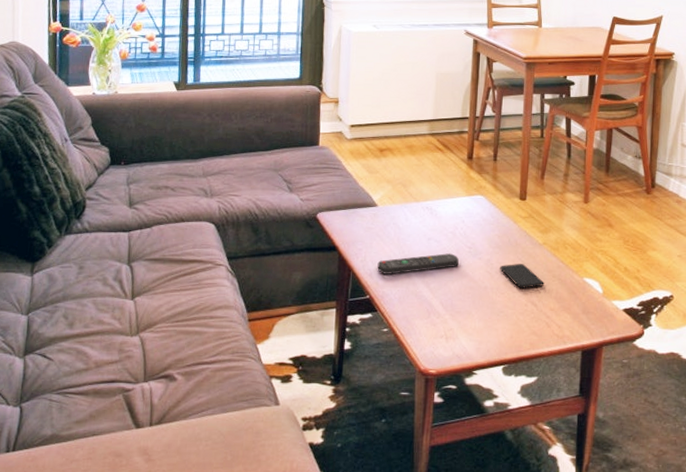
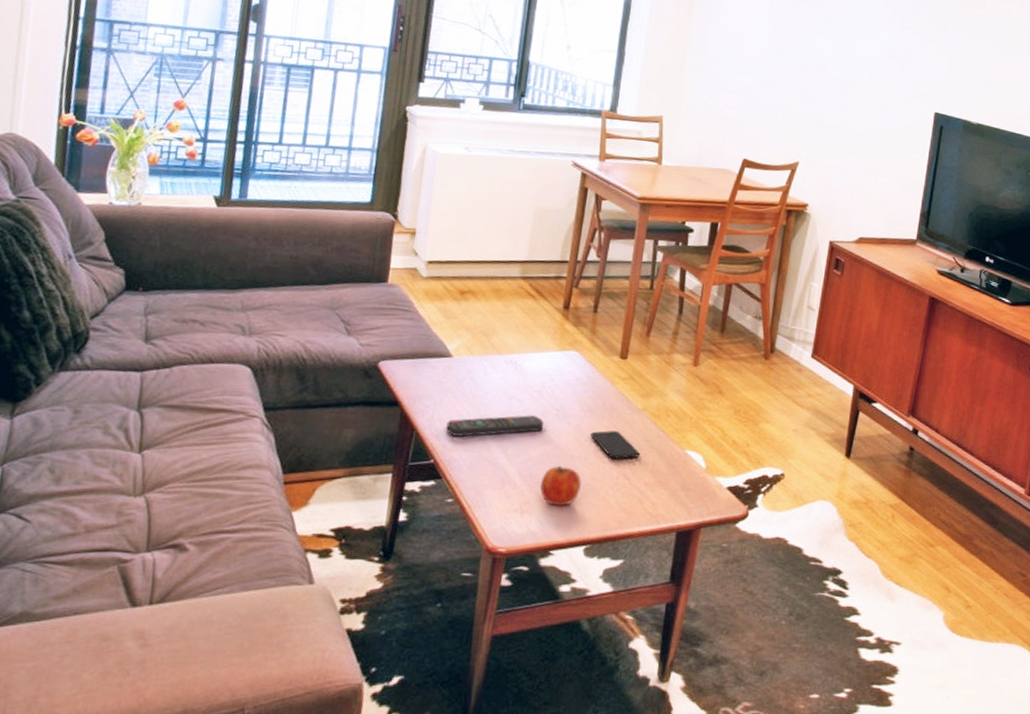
fruit: none [460,296,495,331] -> present [540,465,582,506]

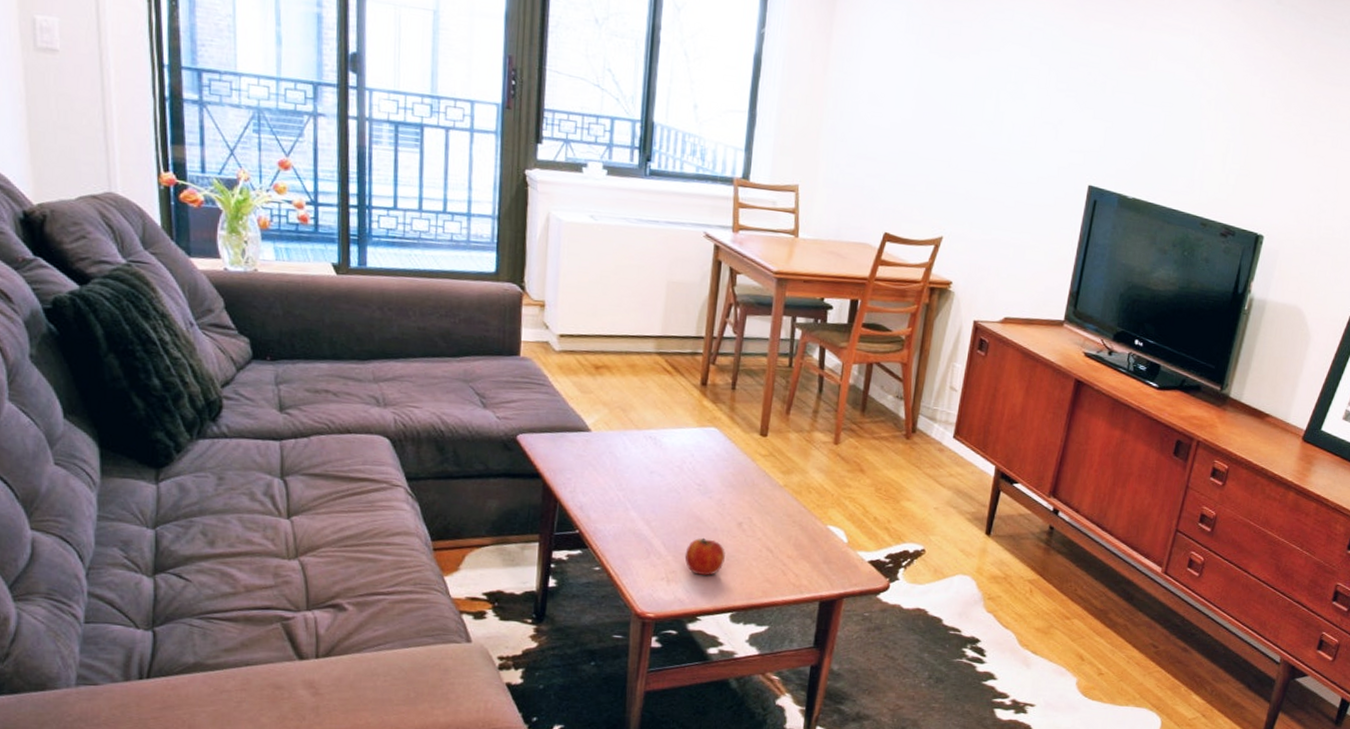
remote control: present [446,415,544,437] -> none [589,489,686,509]
smartphone: present [590,430,641,459] -> none [733,505,783,533]

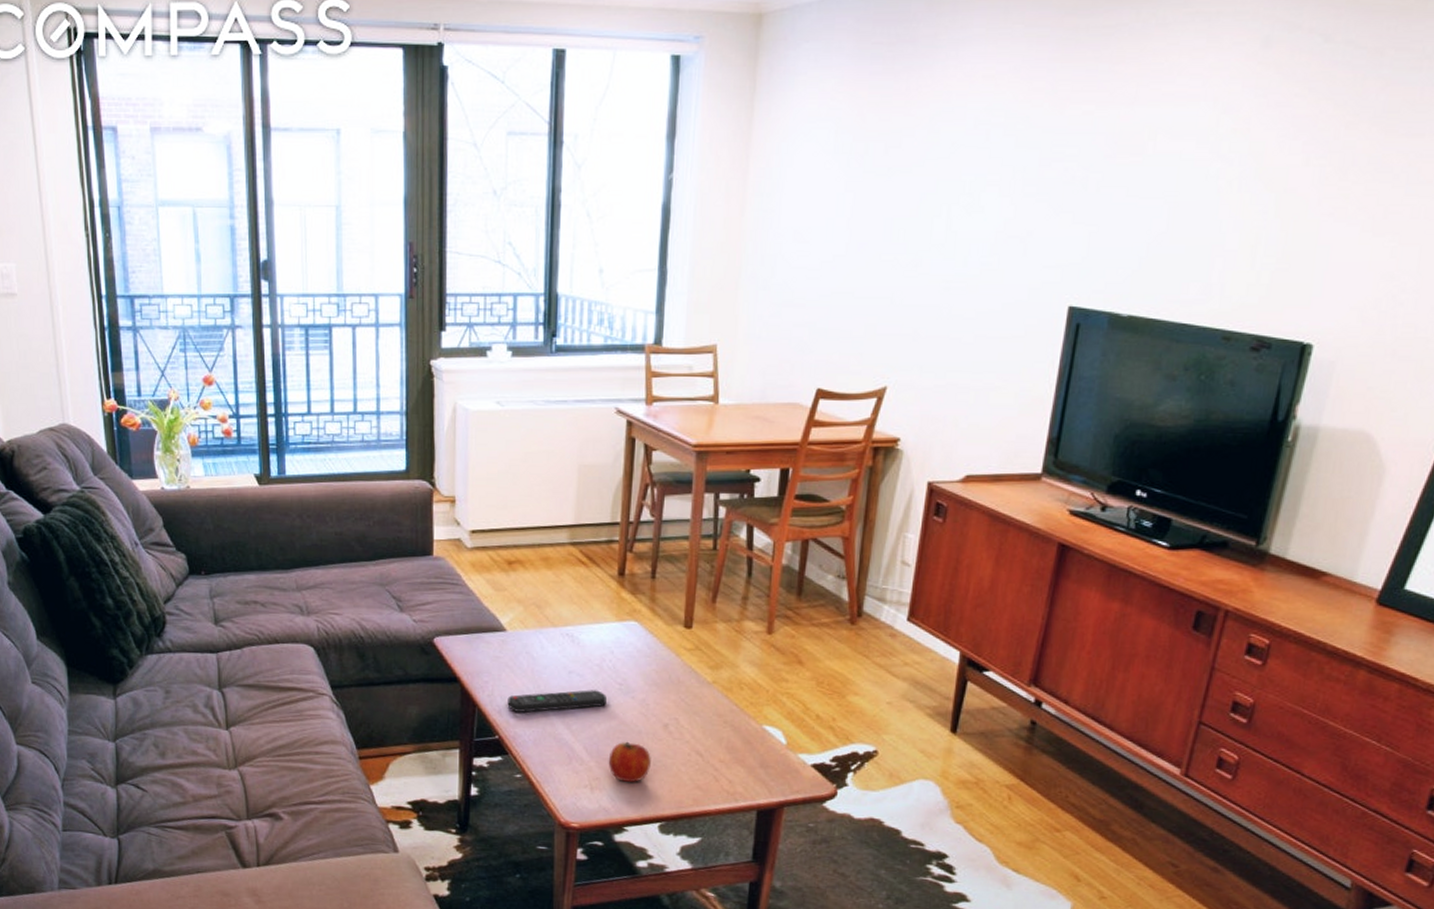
remote control: none [589,489,686,509] -> present [507,690,607,712]

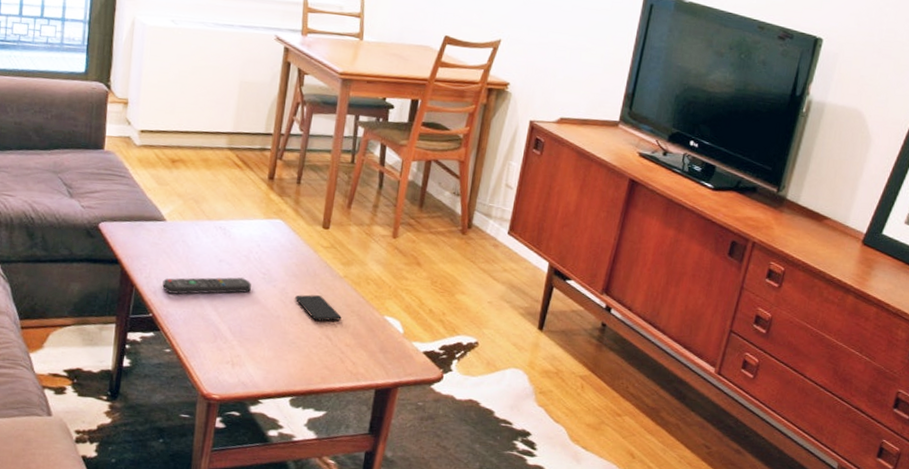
fruit: present [608,741,651,782] -> none [249,324,287,361]
smartphone: none [657,705,713,735] -> present [295,295,342,321]

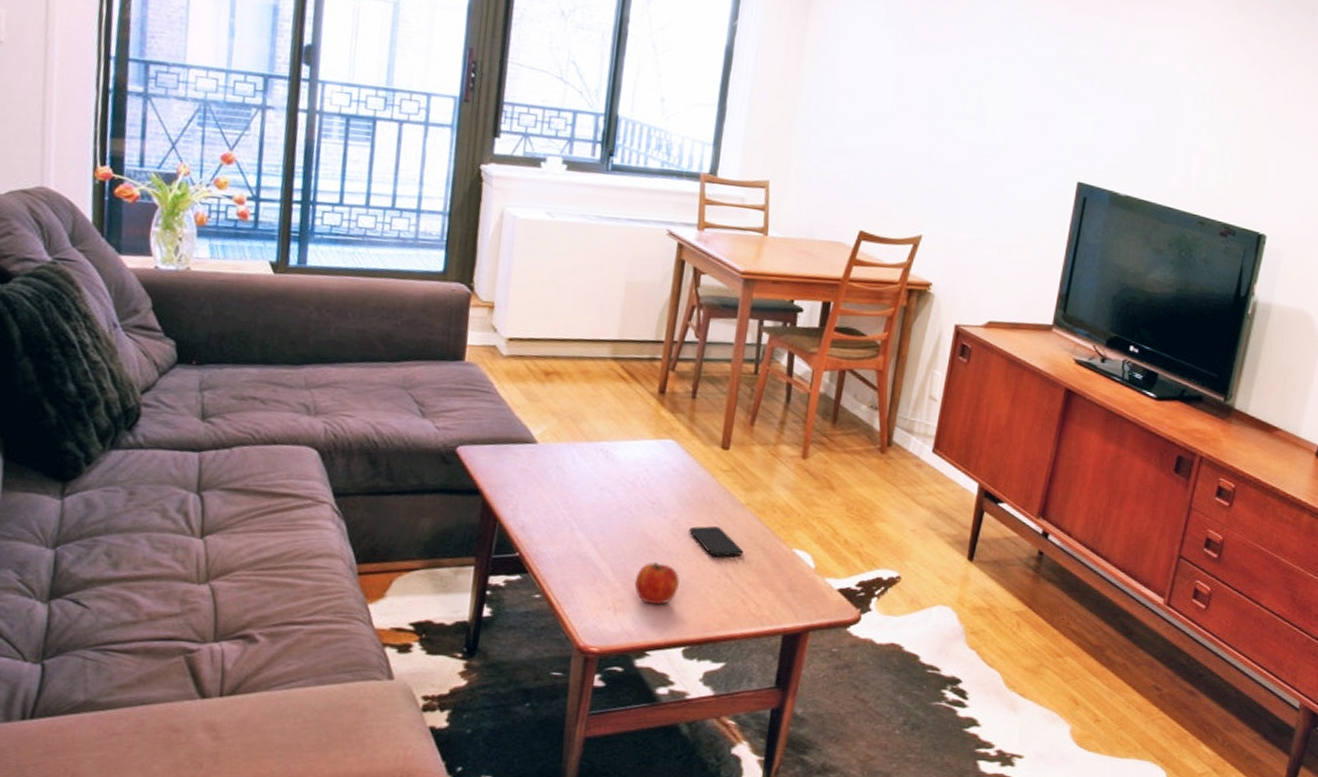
remote control: present [162,277,251,294] -> none [531,507,638,529]
fruit: none [249,324,287,361] -> present [634,561,680,605]

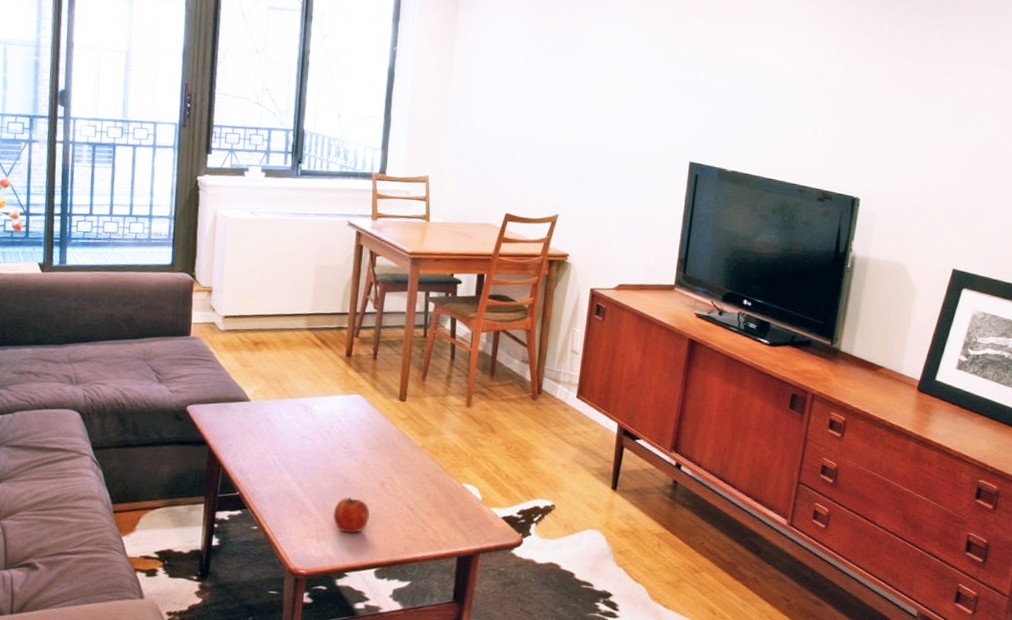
smartphone: present [689,526,744,557] -> none [376,466,422,492]

